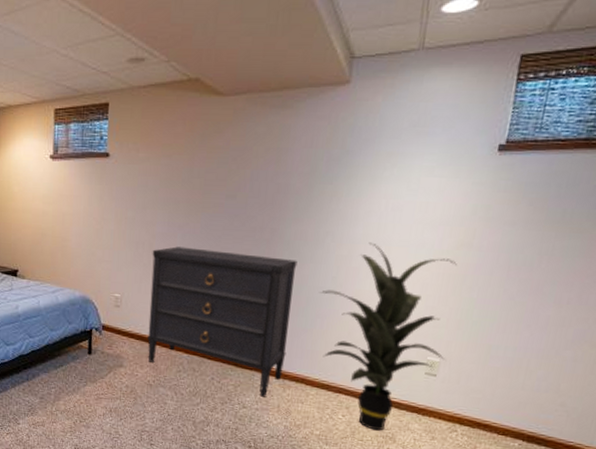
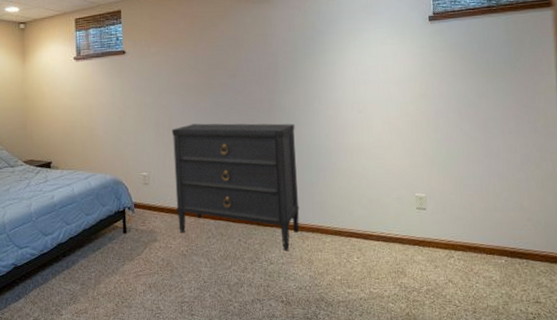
indoor plant: present [320,242,457,431] -> none [318,102,429,267]

